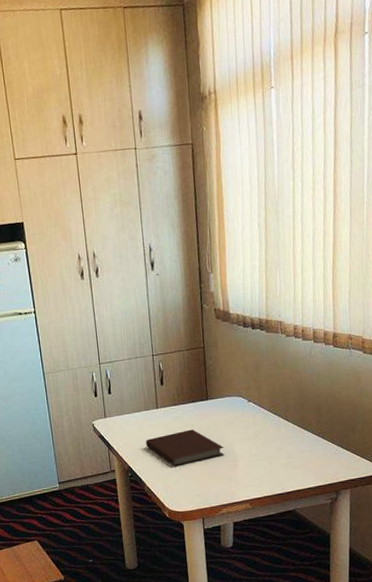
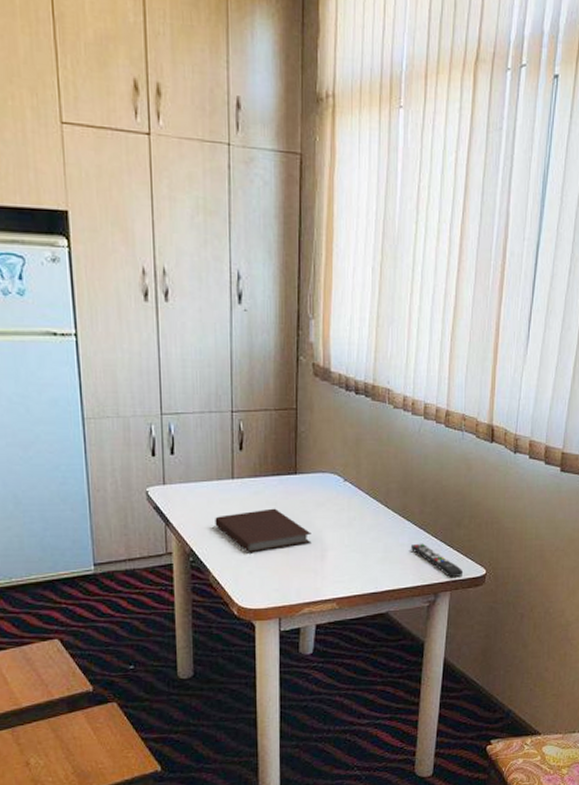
remote control: none [310,448,362,478] -> present [410,543,464,578]

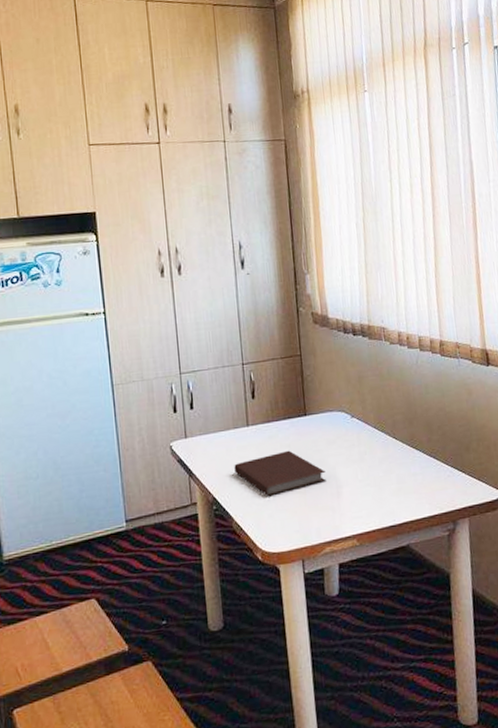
remote control: present [410,543,464,578] -> none [422,471,480,504]

